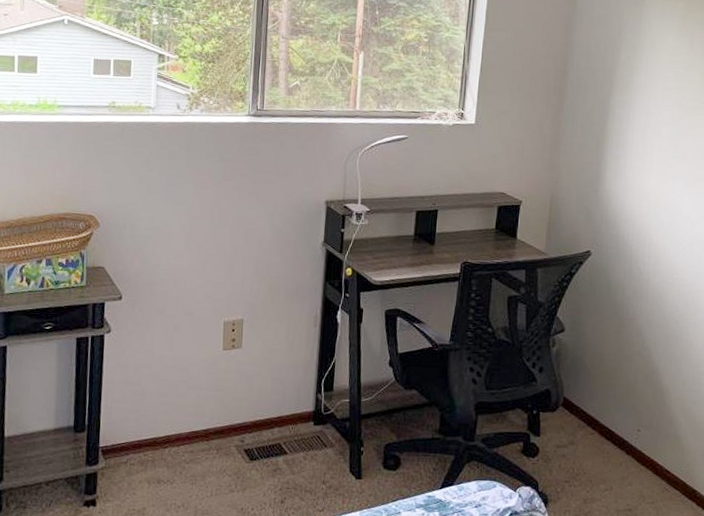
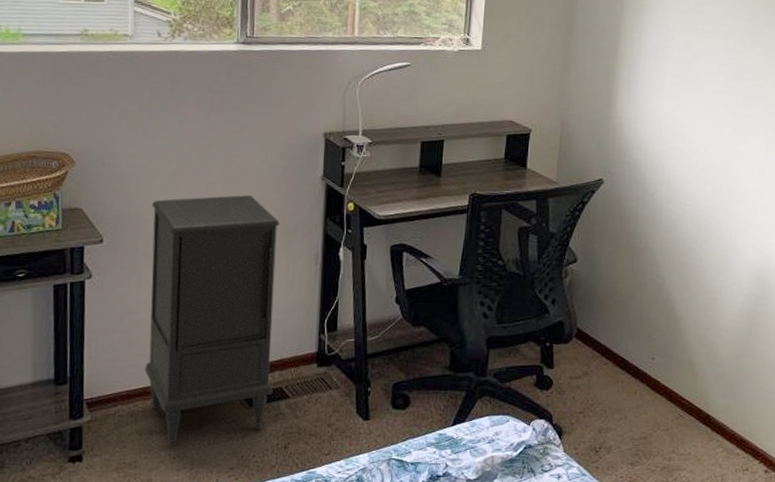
nightstand: none [155,258,283,496] -> present [145,195,280,447]

